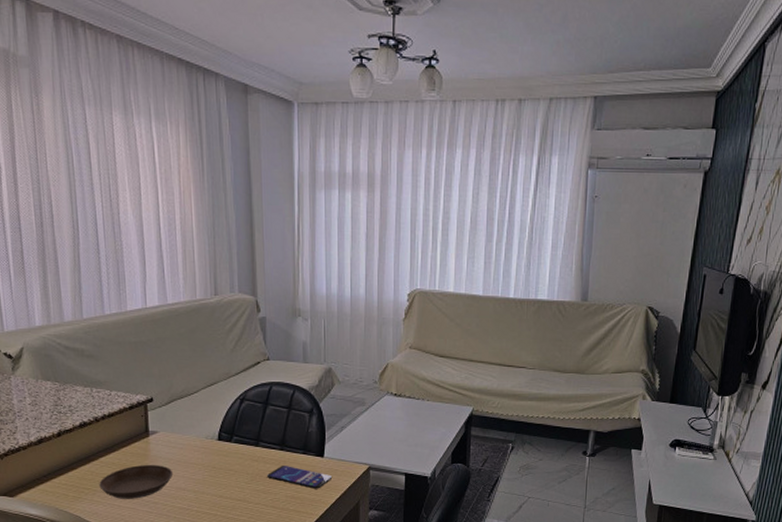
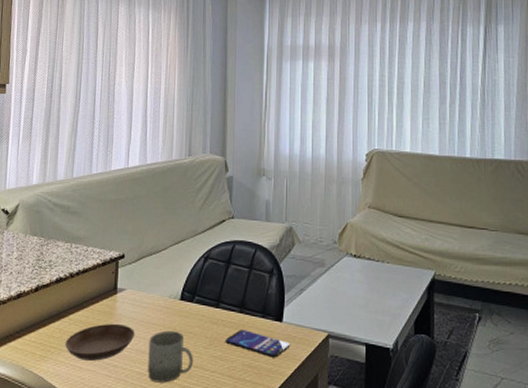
cup: none [188,469,236,516] -> present [148,330,193,383]

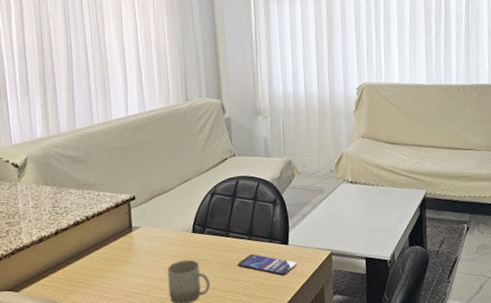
saucer: present [65,323,136,361] -> none [90,257,154,291]

